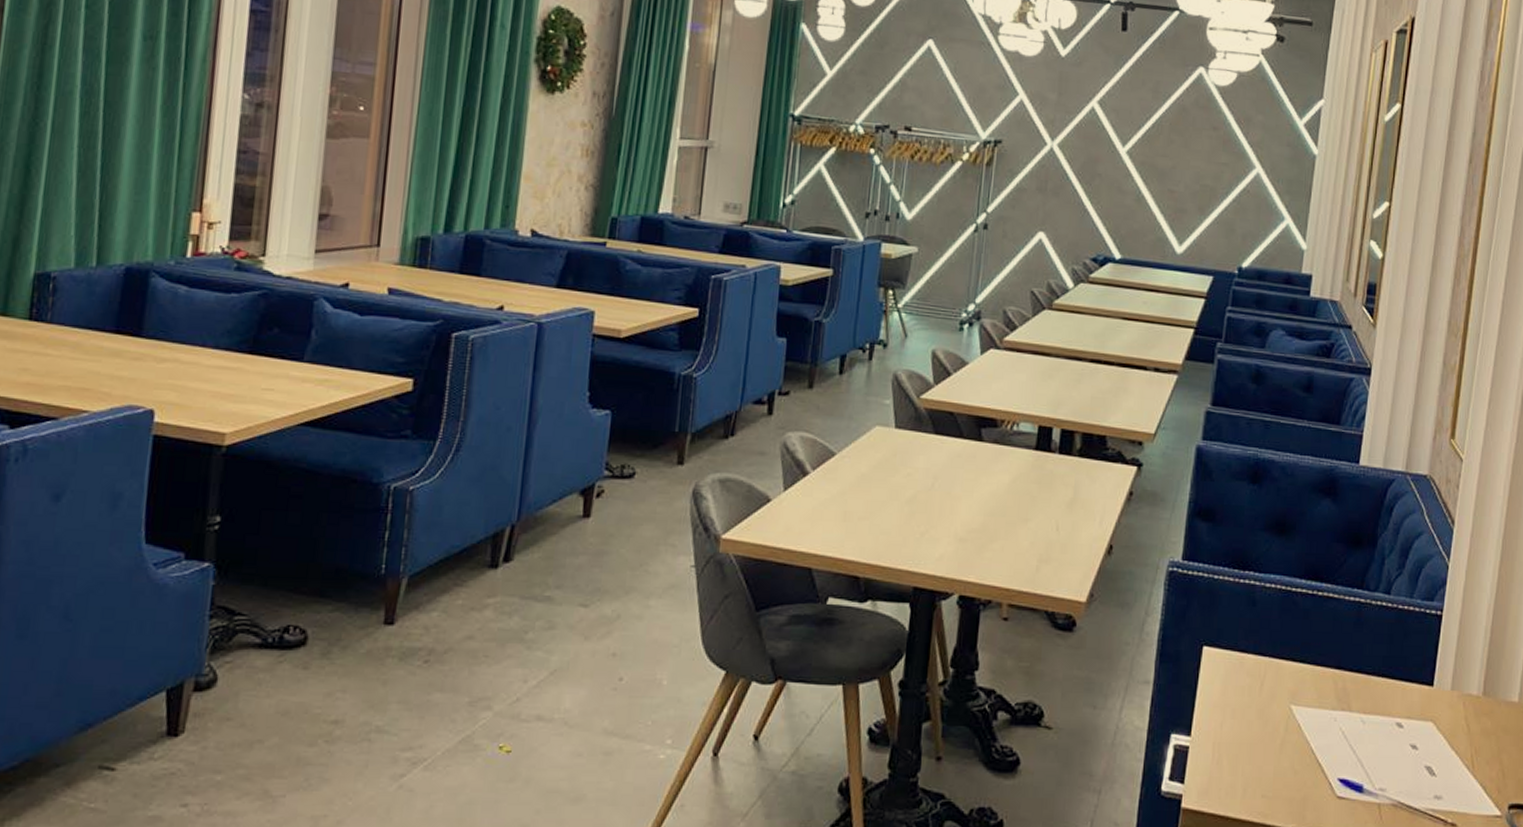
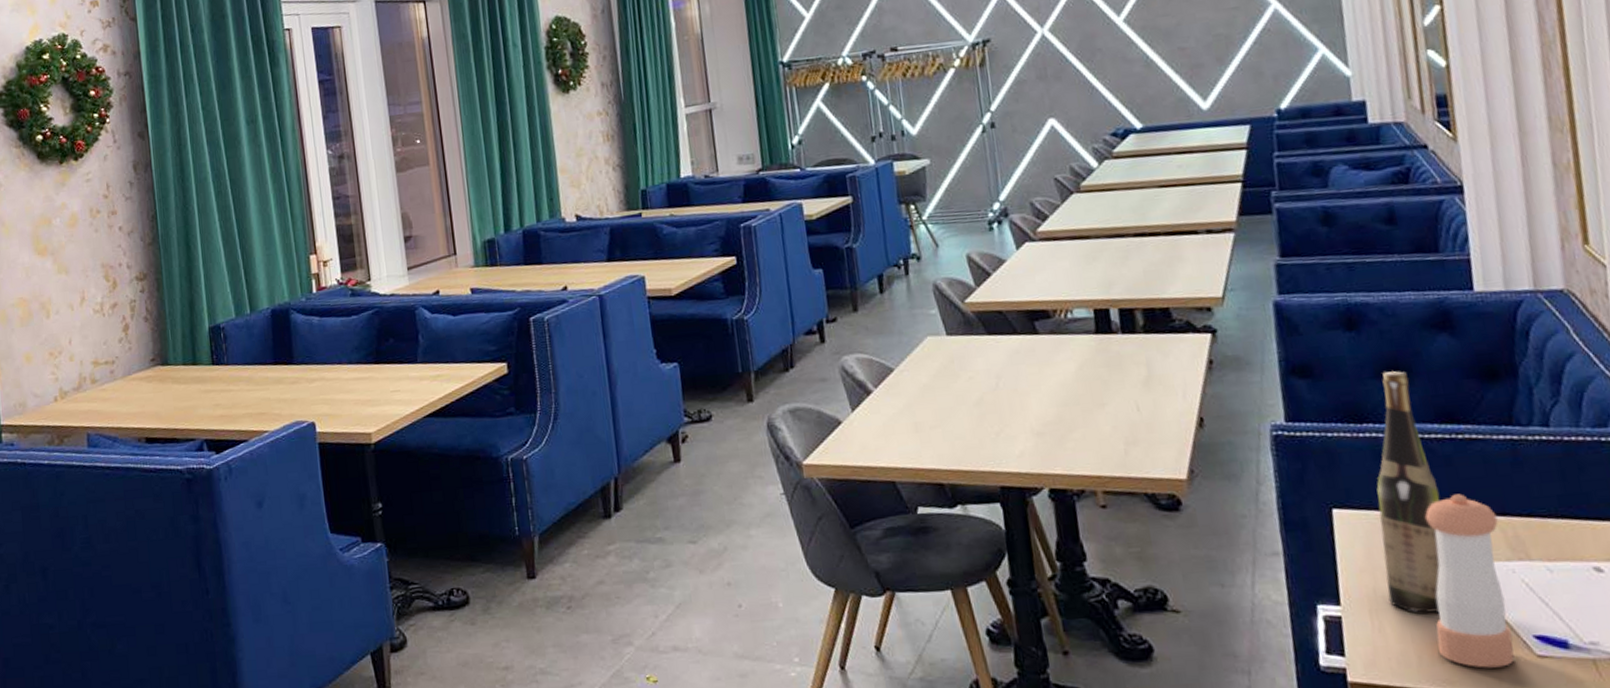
wine bottle: none [1231,526,1293,750] -> present [1376,371,1441,613]
pepper shaker: none [1262,645,1333,805] -> present [1425,494,1515,668]

